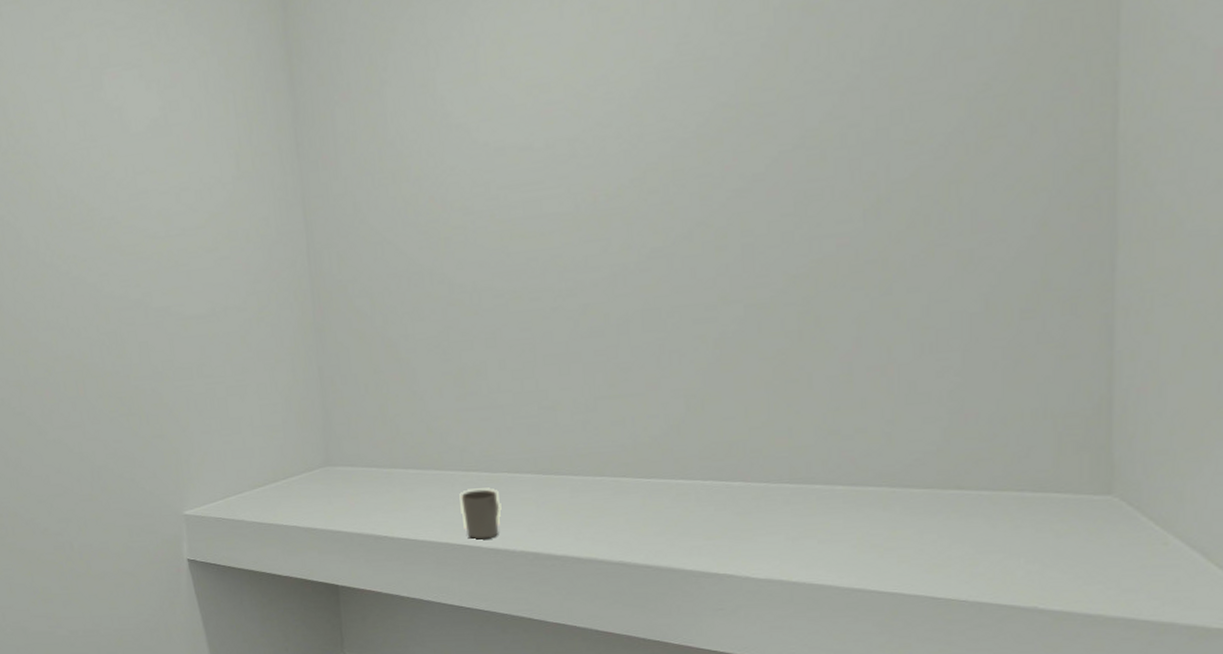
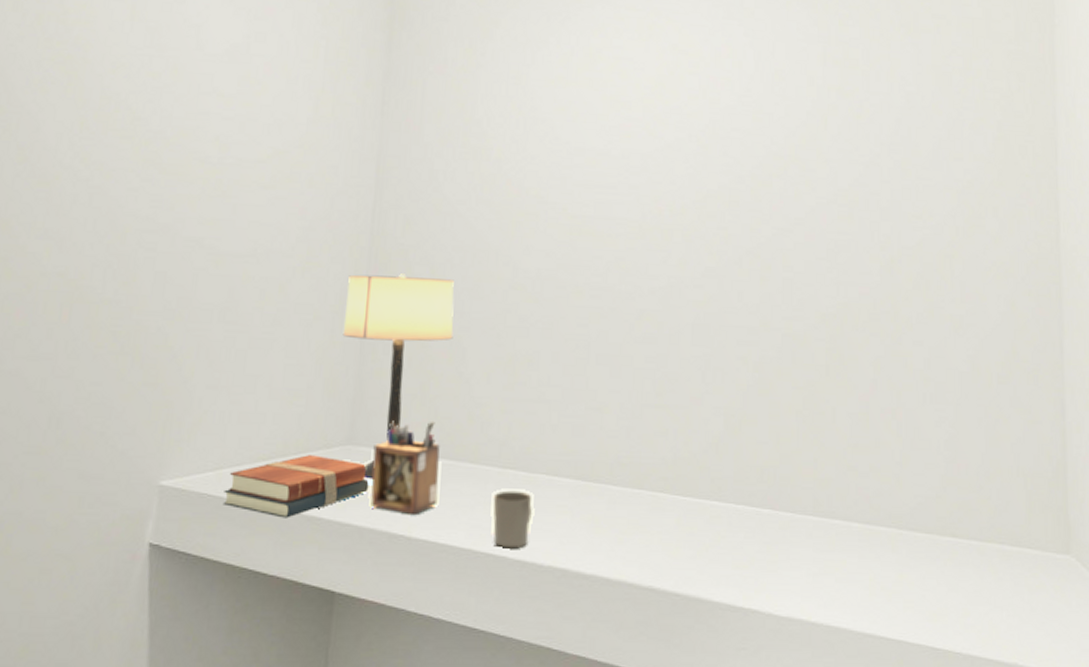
books: none [234,478,351,531] -> present [222,455,369,518]
table lamp: none [298,306,402,492] -> present [342,274,454,478]
desk organizer: none [348,437,412,519] -> present [370,419,440,514]

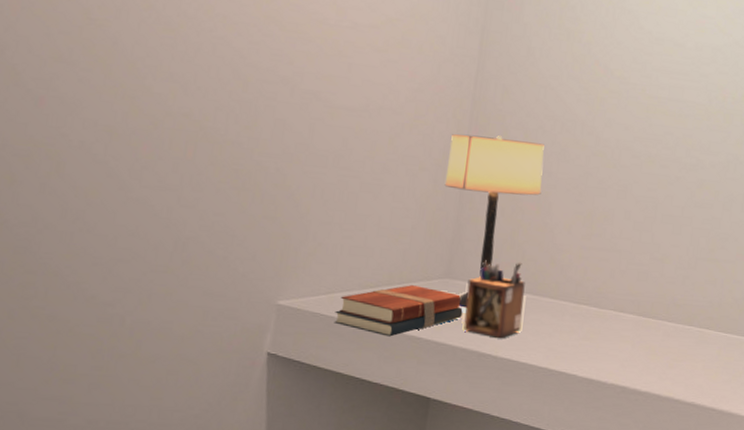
mug: present [493,490,533,549] -> none [566,322,601,369]

